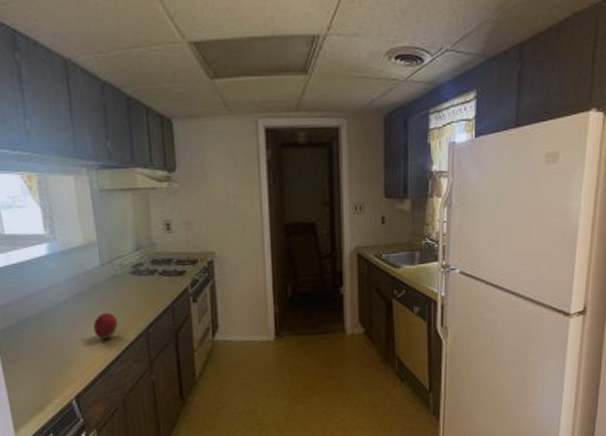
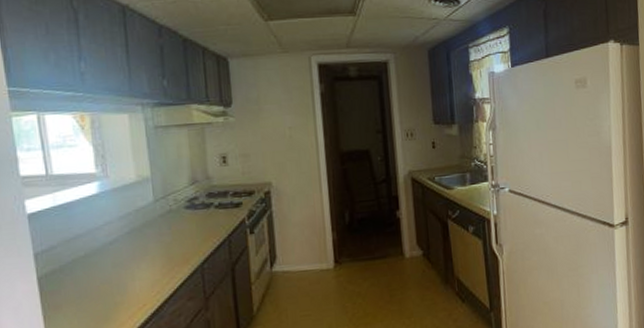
fruit: present [93,312,118,339] -> none [144,249,171,278]

